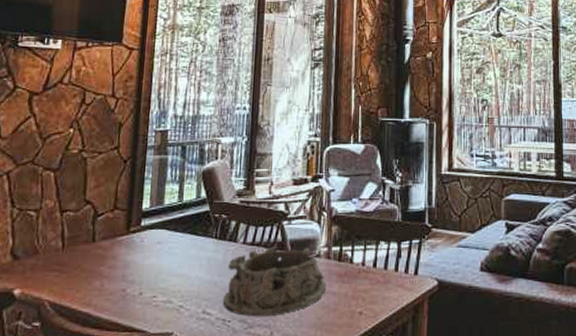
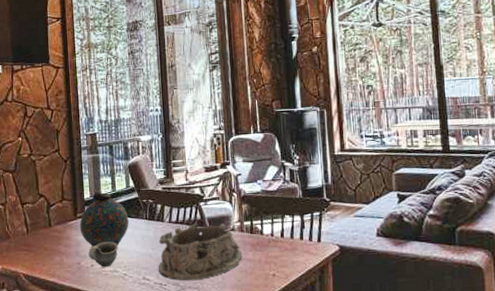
snuff bottle: none [131,201,195,270] -> present [79,192,129,247]
cup: none [138,264,177,296] -> present [88,242,119,267]

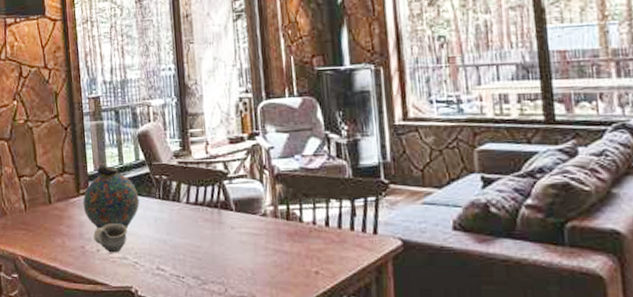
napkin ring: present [158,223,242,281] -> none [174,206,276,274]

